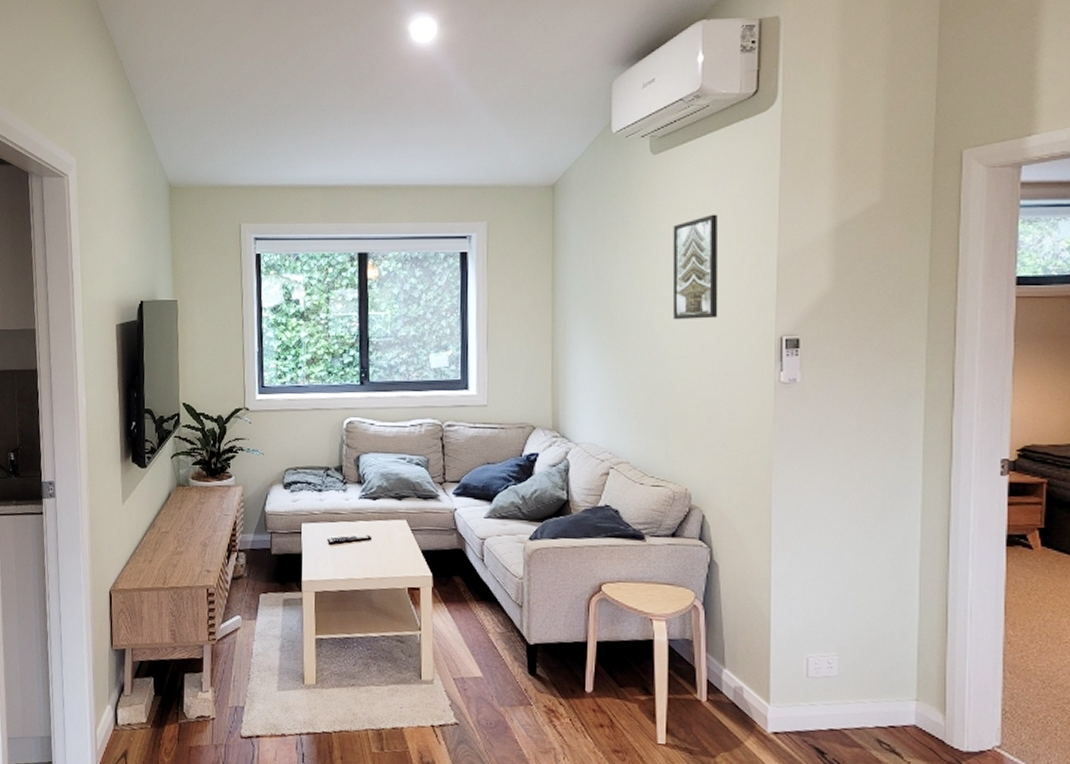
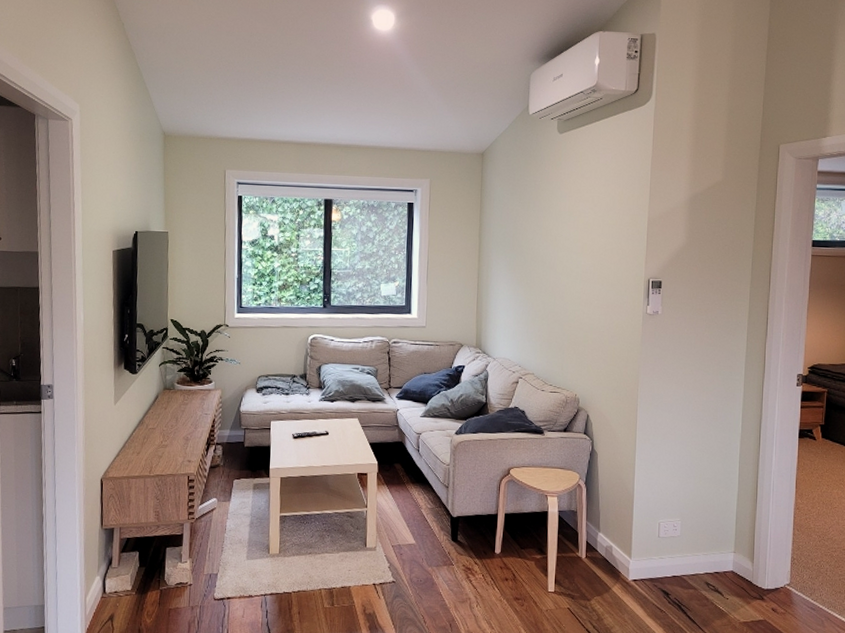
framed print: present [672,214,719,320] -> none [571,182,606,264]

